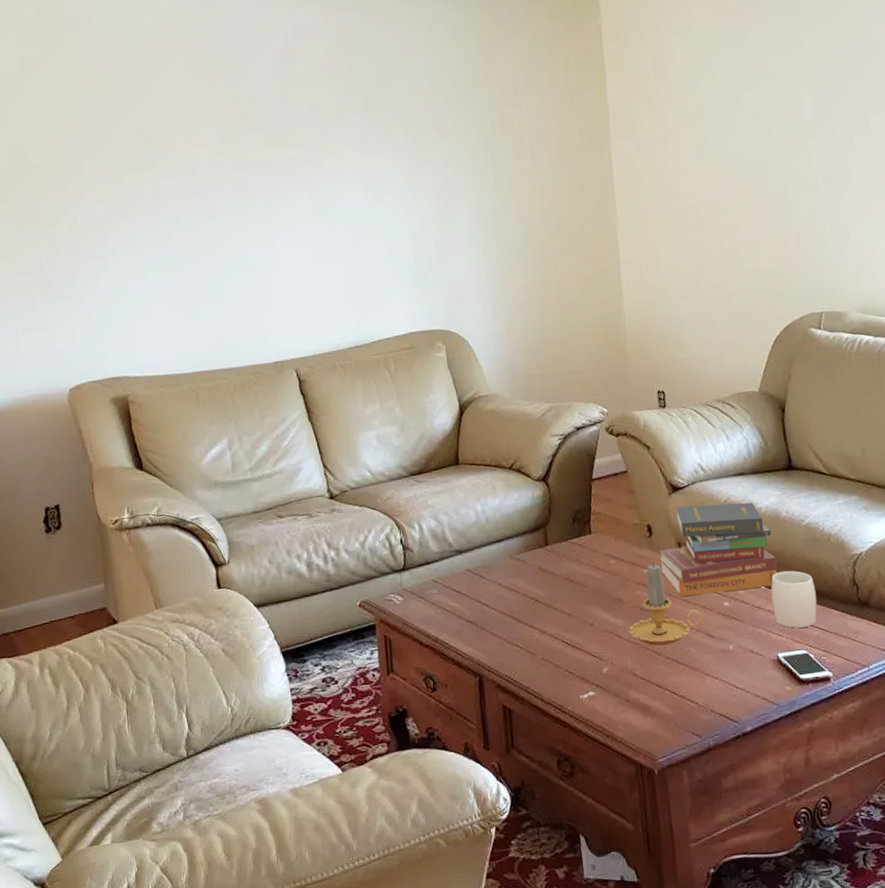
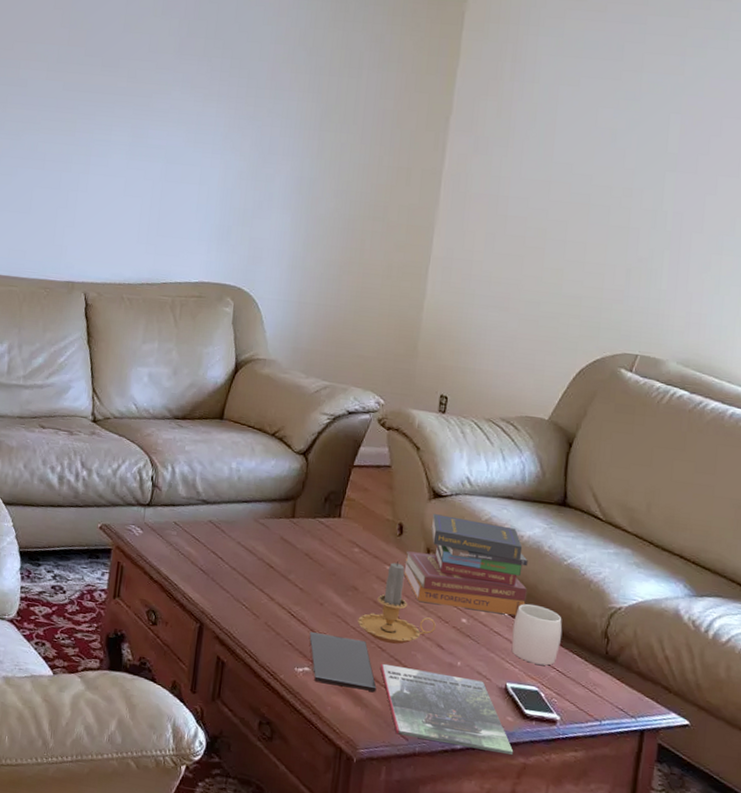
tablet: none [586,650,661,703] -> present [309,632,377,692]
magazine: none [659,658,799,734] -> present [380,663,514,756]

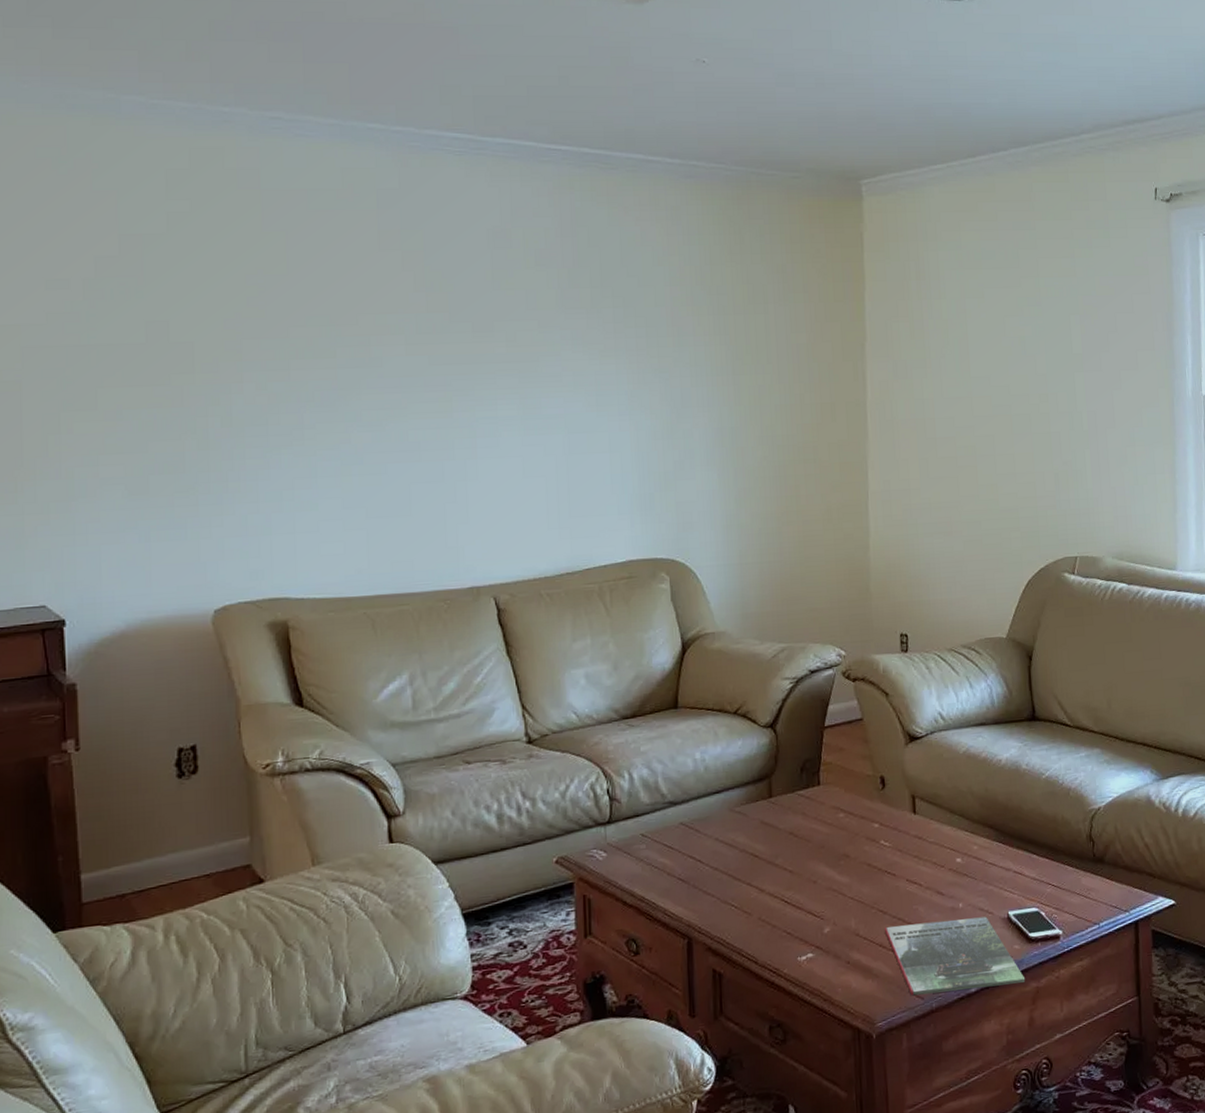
tablet: present [309,632,377,692] -> none [806,909,884,965]
candle: present [357,561,436,644] -> none [854,816,933,905]
books: present [404,514,528,615] -> none [891,754,1014,852]
mug: present [511,603,563,666] -> none [1005,825,1052,885]

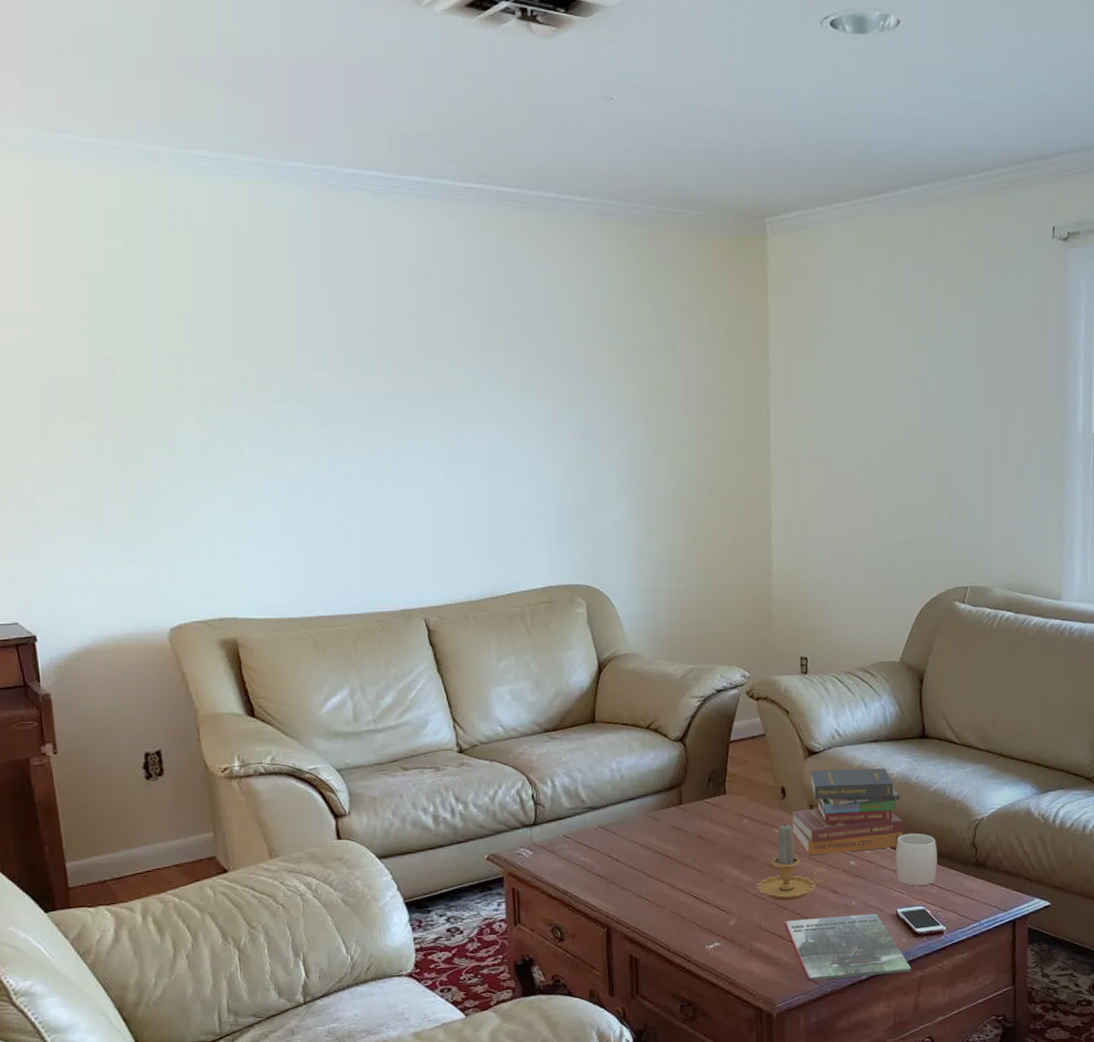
candle: none [854,816,933,905] -> present [757,822,828,901]
books: none [891,754,1014,852] -> present [791,768,904,855]
mug: none [1005,825,1052,885] -> present [895,833,938,886]

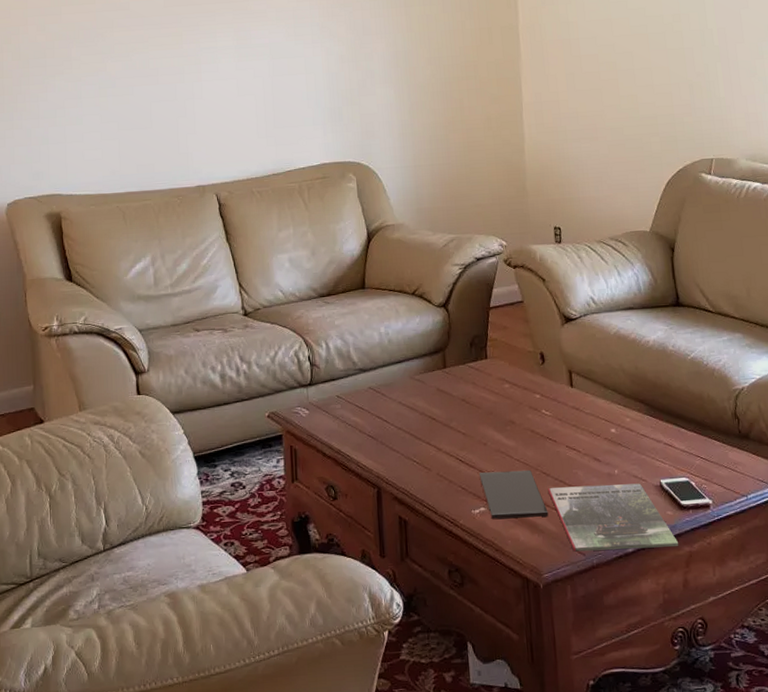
tablet: none [713,904,784,953] -> present [478,470,549,519]
candle: present [757,822,828,901] -> none [520,388,590,467]
books: present [791,768,904,855] -> none [550,335,663,421]
mug: present [895,833,938,886] -> none [655,401,700,457]

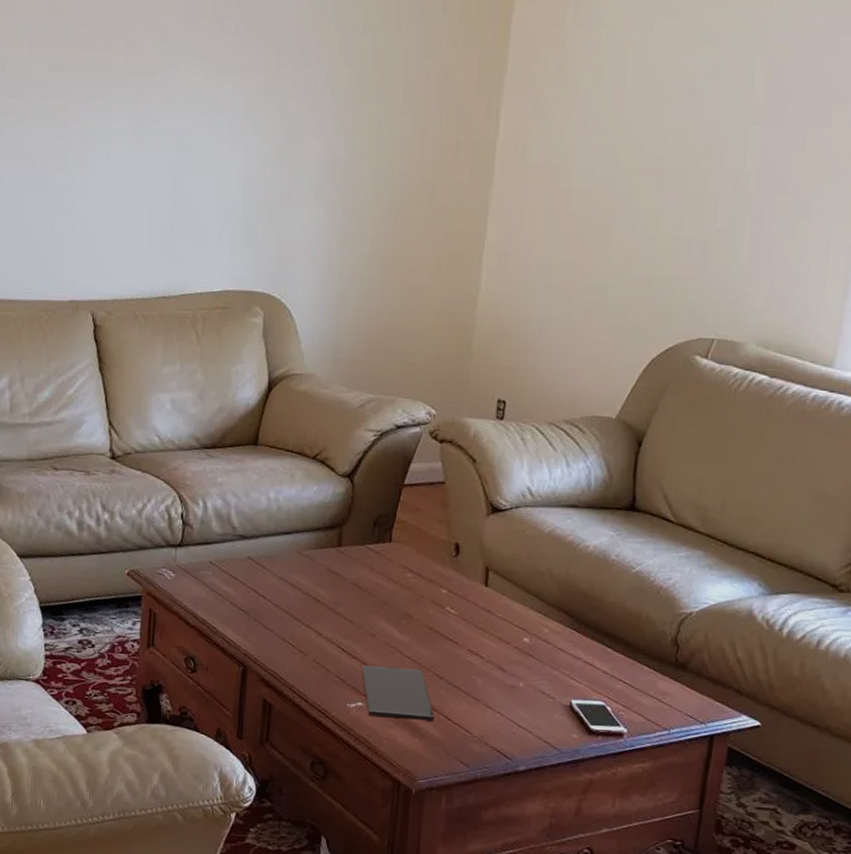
magazine: present [547,483,679,552] -> none [437,691,579,773]

